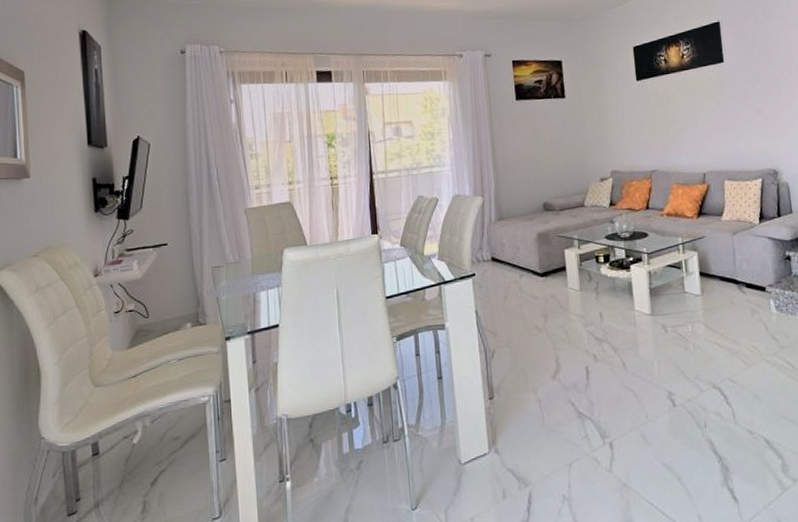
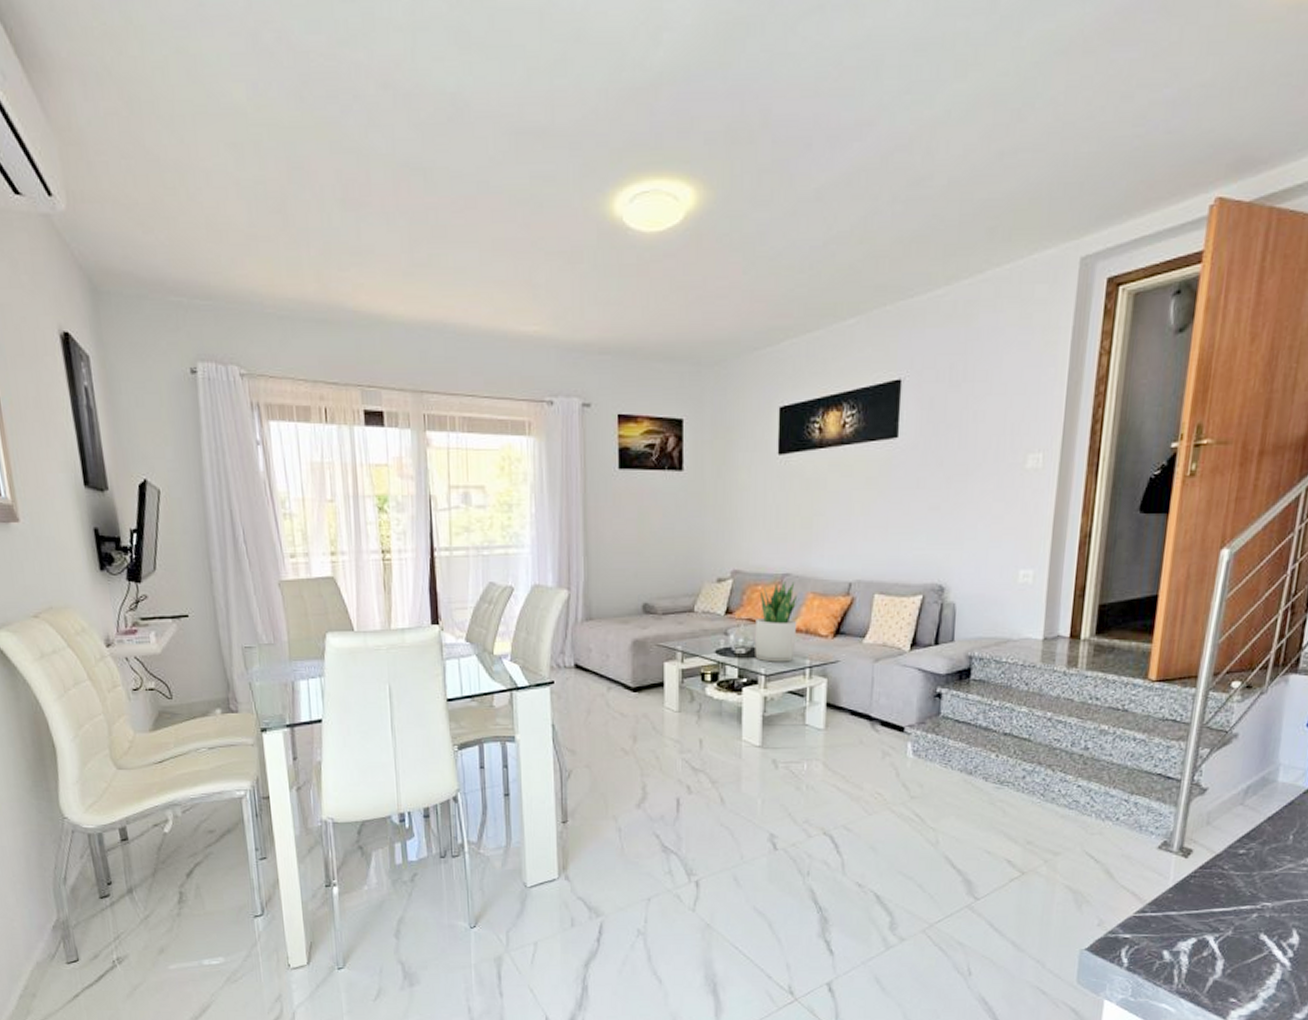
planter: none [634,176,668,243] -> present [755,581,798,662]

